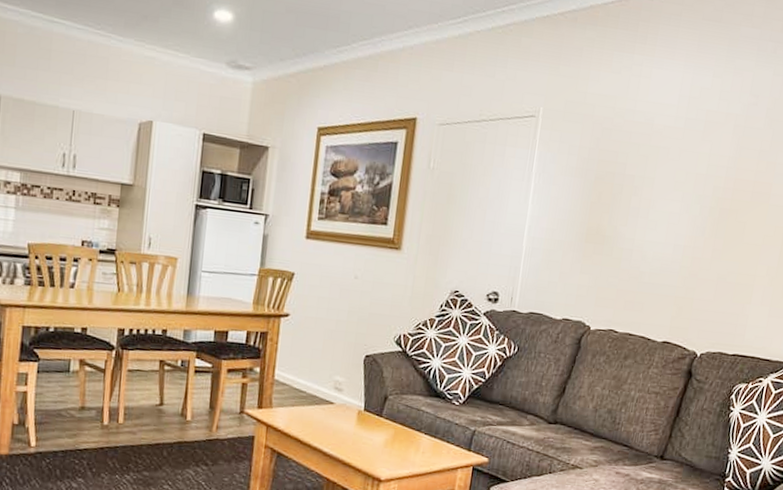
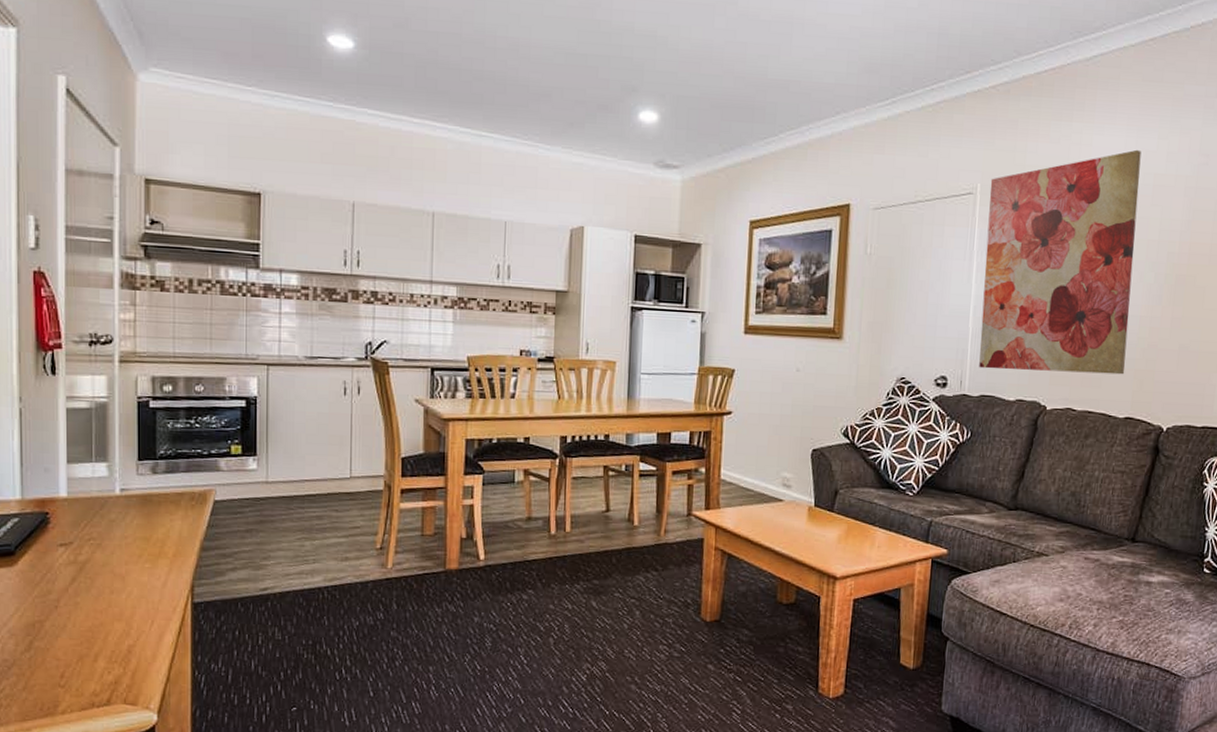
wall art: none [530,85,697,301] -> present [979,149,1141,375]

